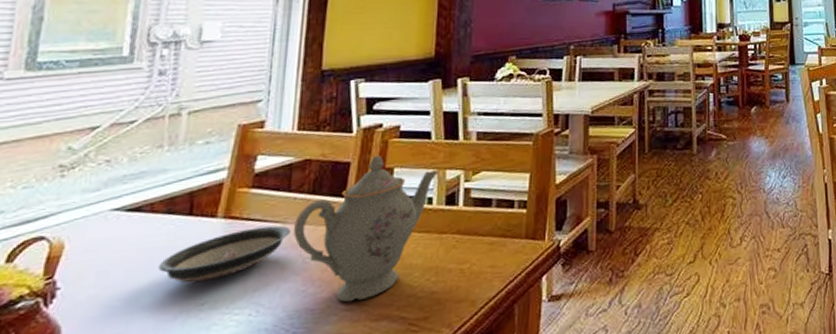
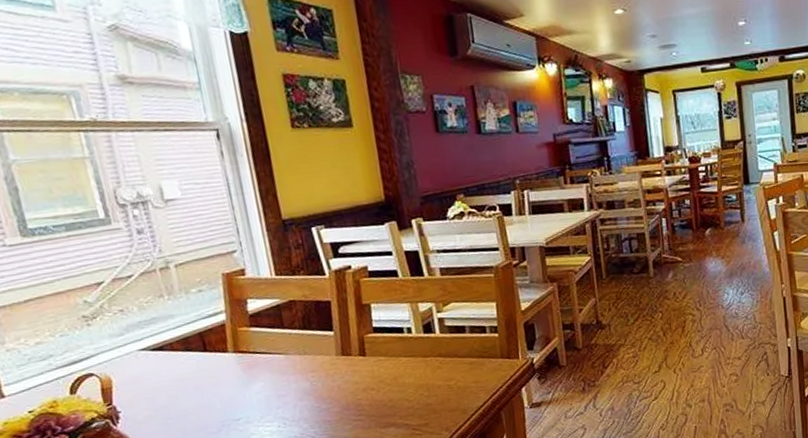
saucer: present [158,225,291,283] -> none [192,356,294,404]
teapot: present [294,154,440,303] -> none [295,292,412,415]

